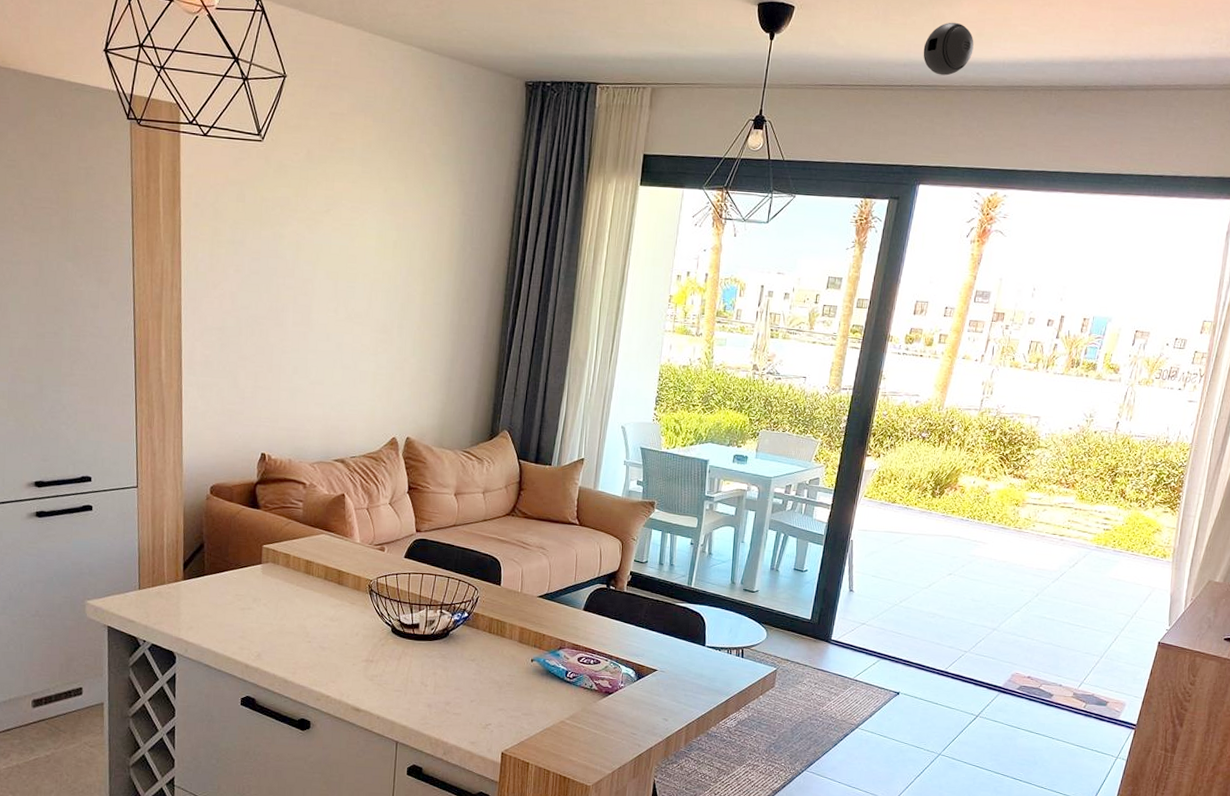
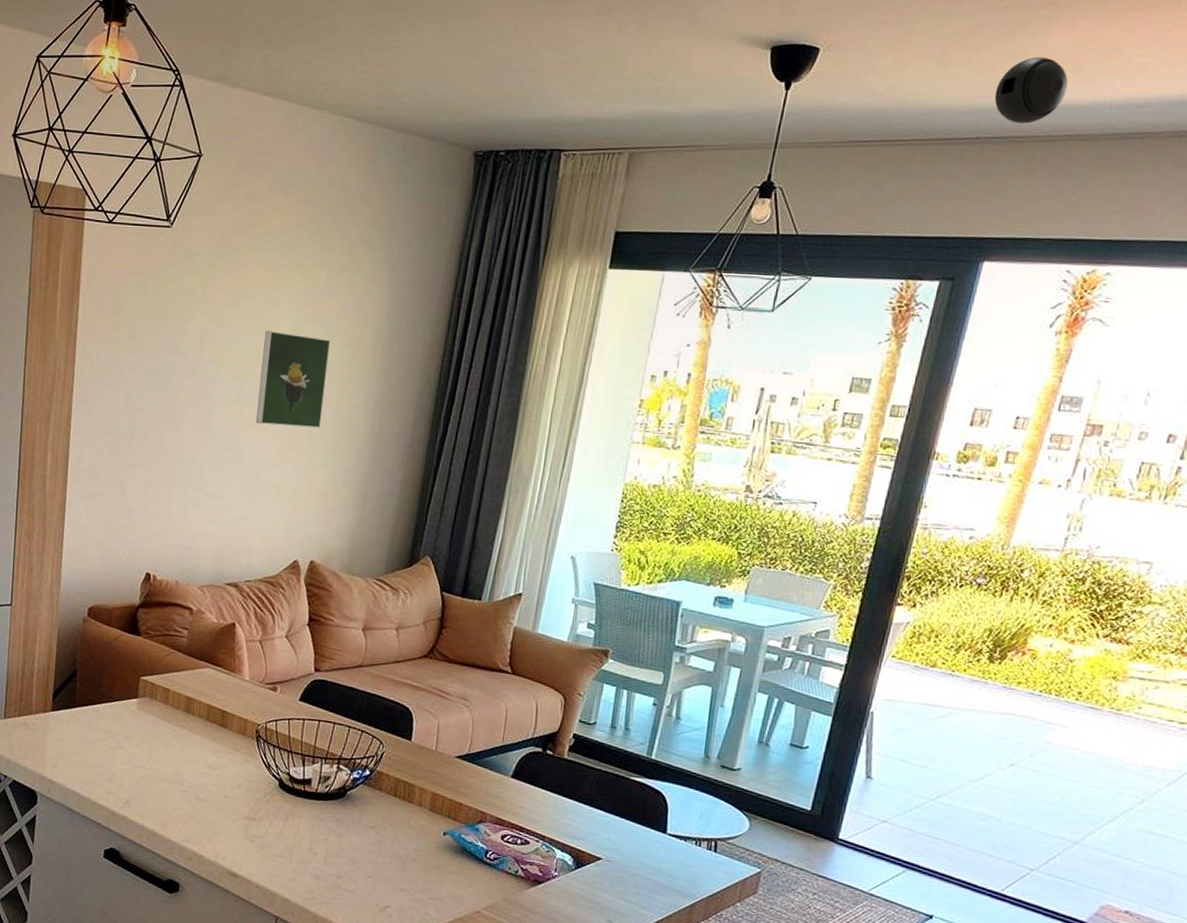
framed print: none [350,236,412,323] -> present [255,331,331,429]

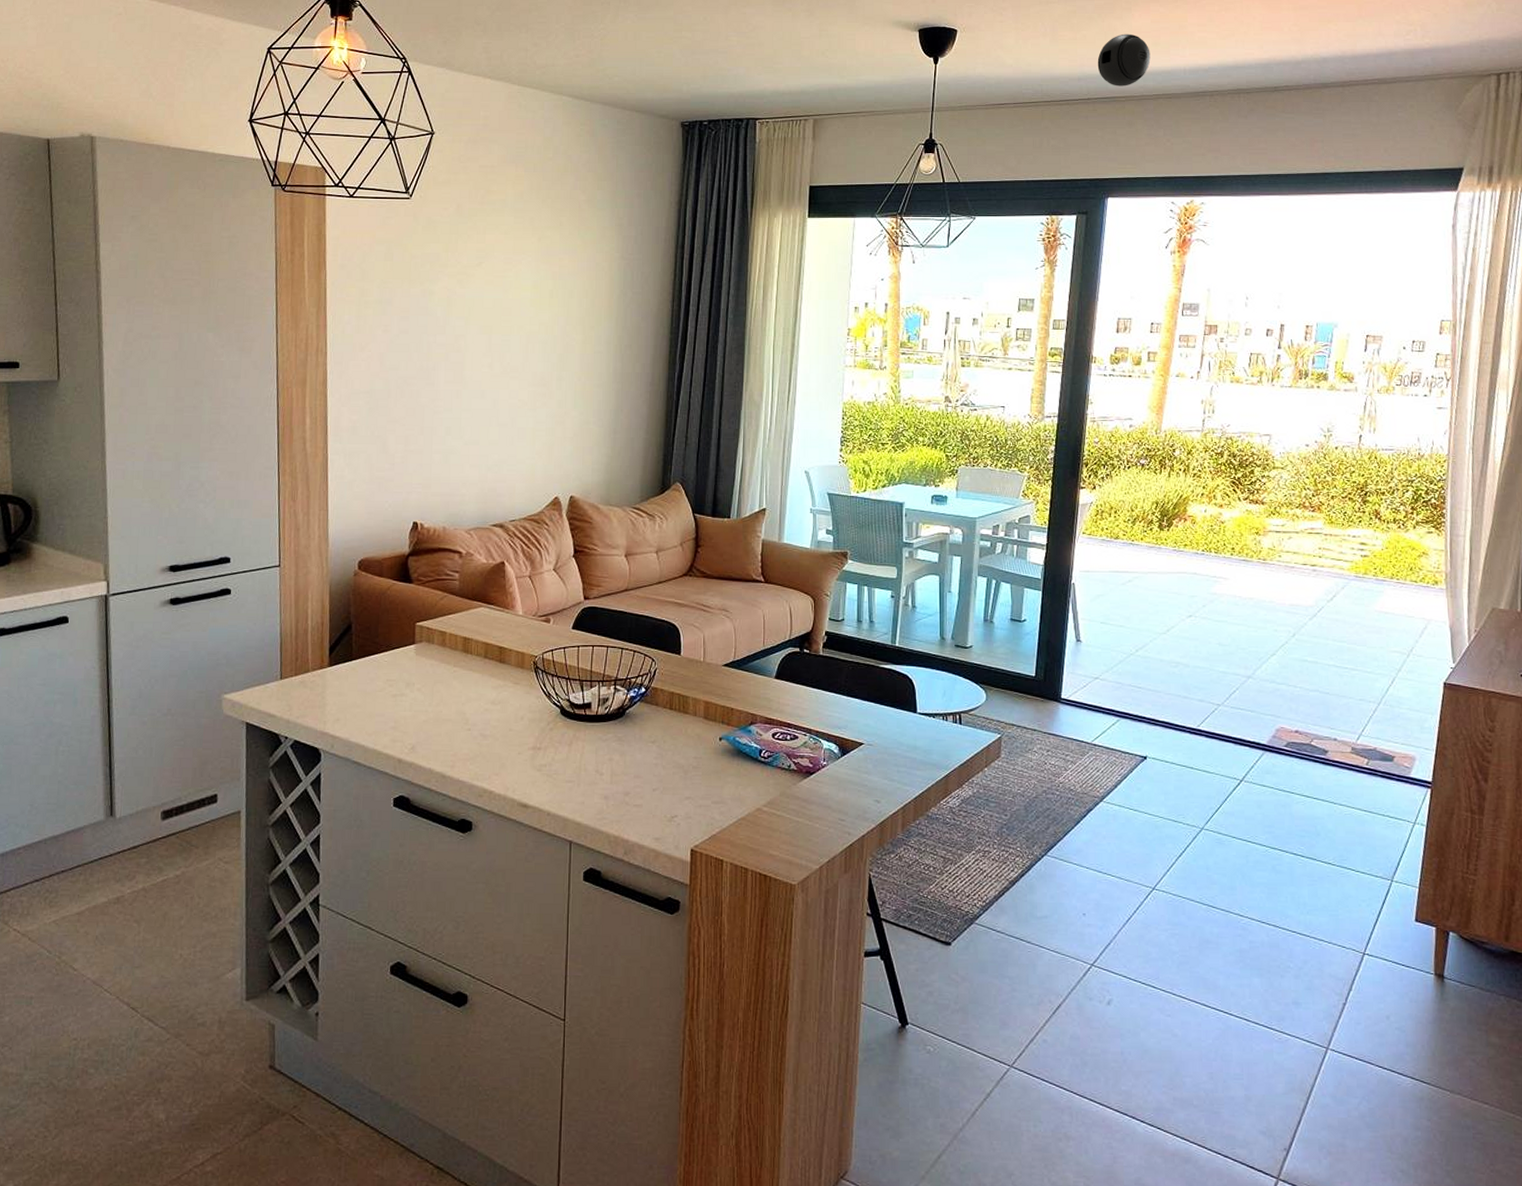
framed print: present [255,331,331,429] -> none [506,288,570,374]

